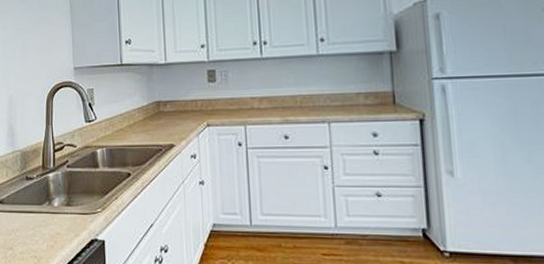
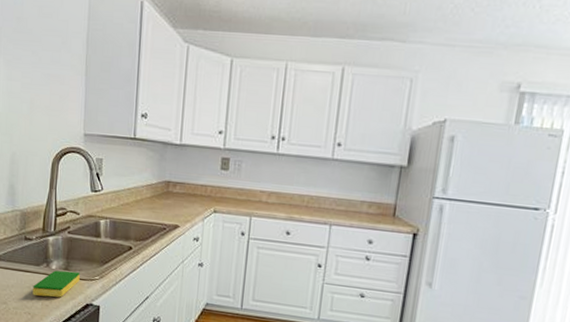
dish sponge: none [37,206,82,238] -> present [33,270,80,298]

